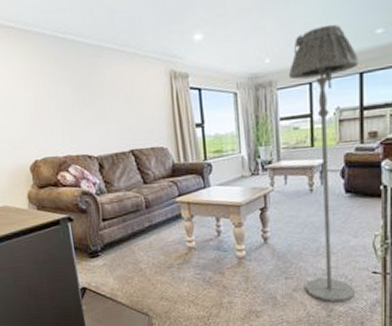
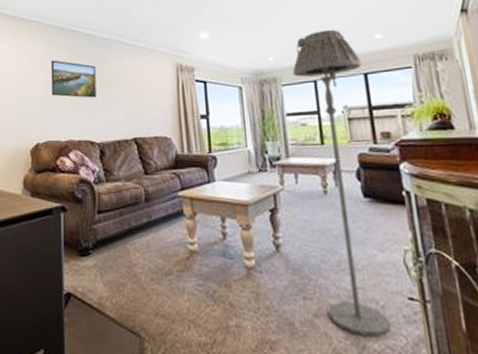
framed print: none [36,71,89,112] -> present [50,60,96,98]

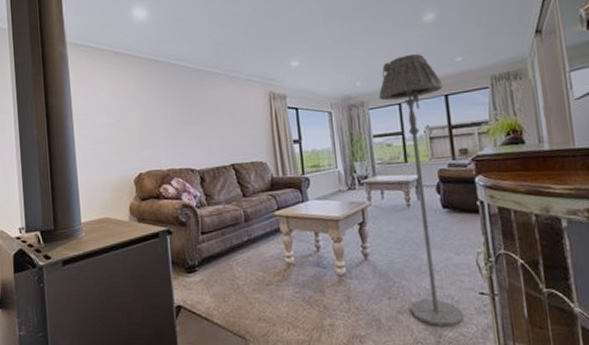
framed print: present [50,60,96,98] -> none [147,92,194,128]

